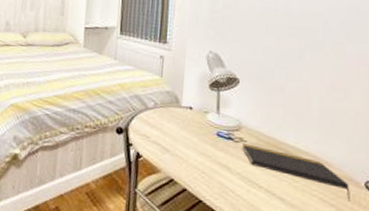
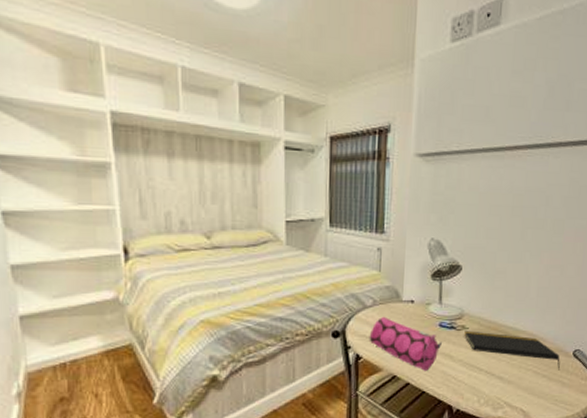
pencil case: none [149,119,219,179] -> present [369,316,442,371]

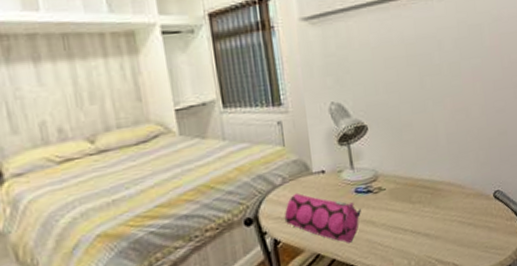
notepad: present [464,330,560,371] -> none [382,186,484,216]

